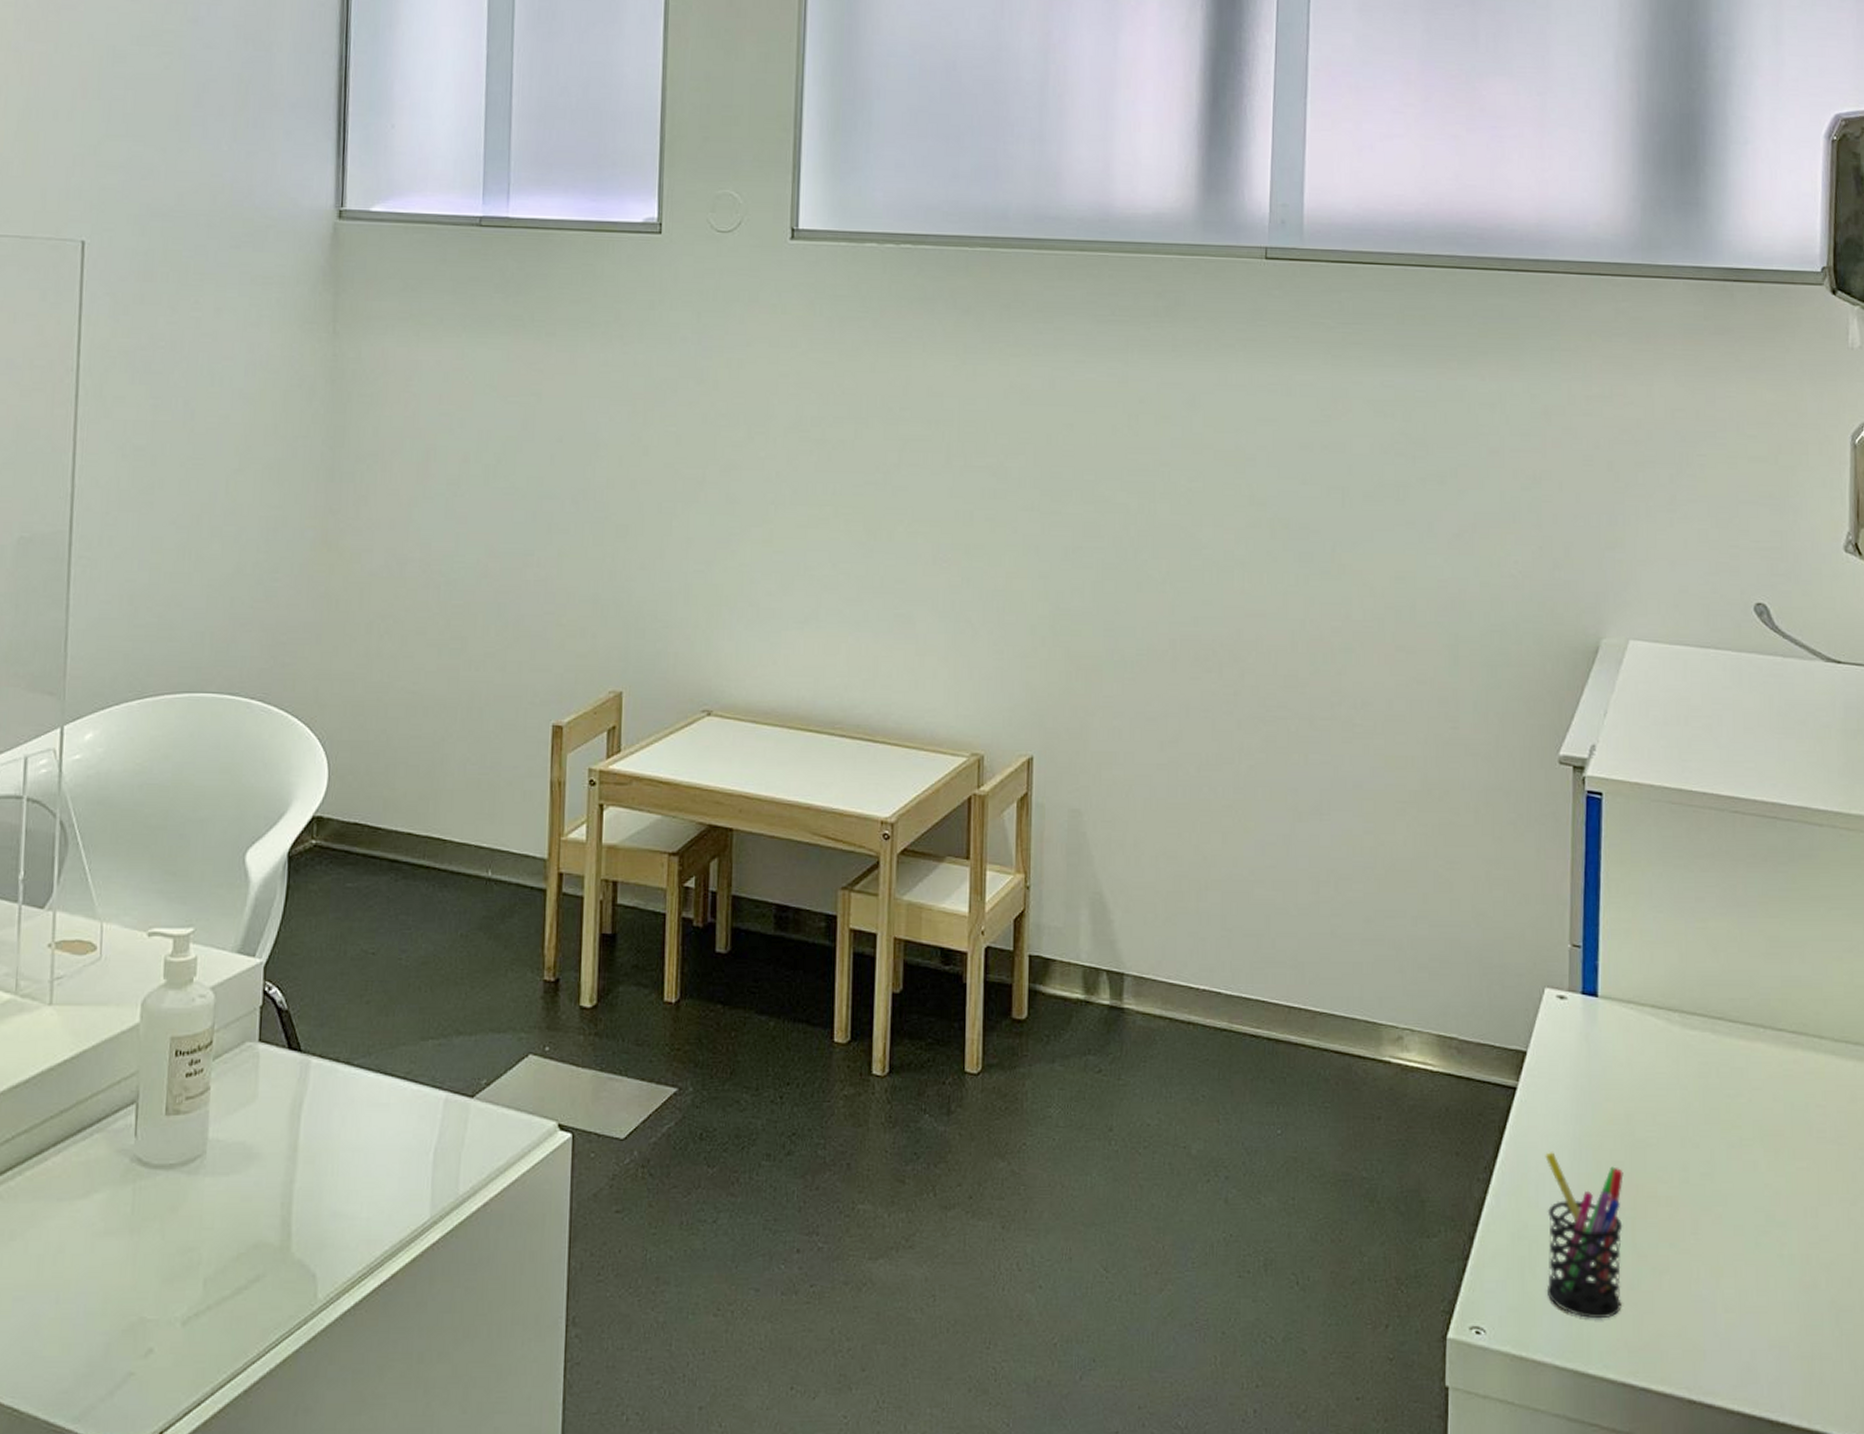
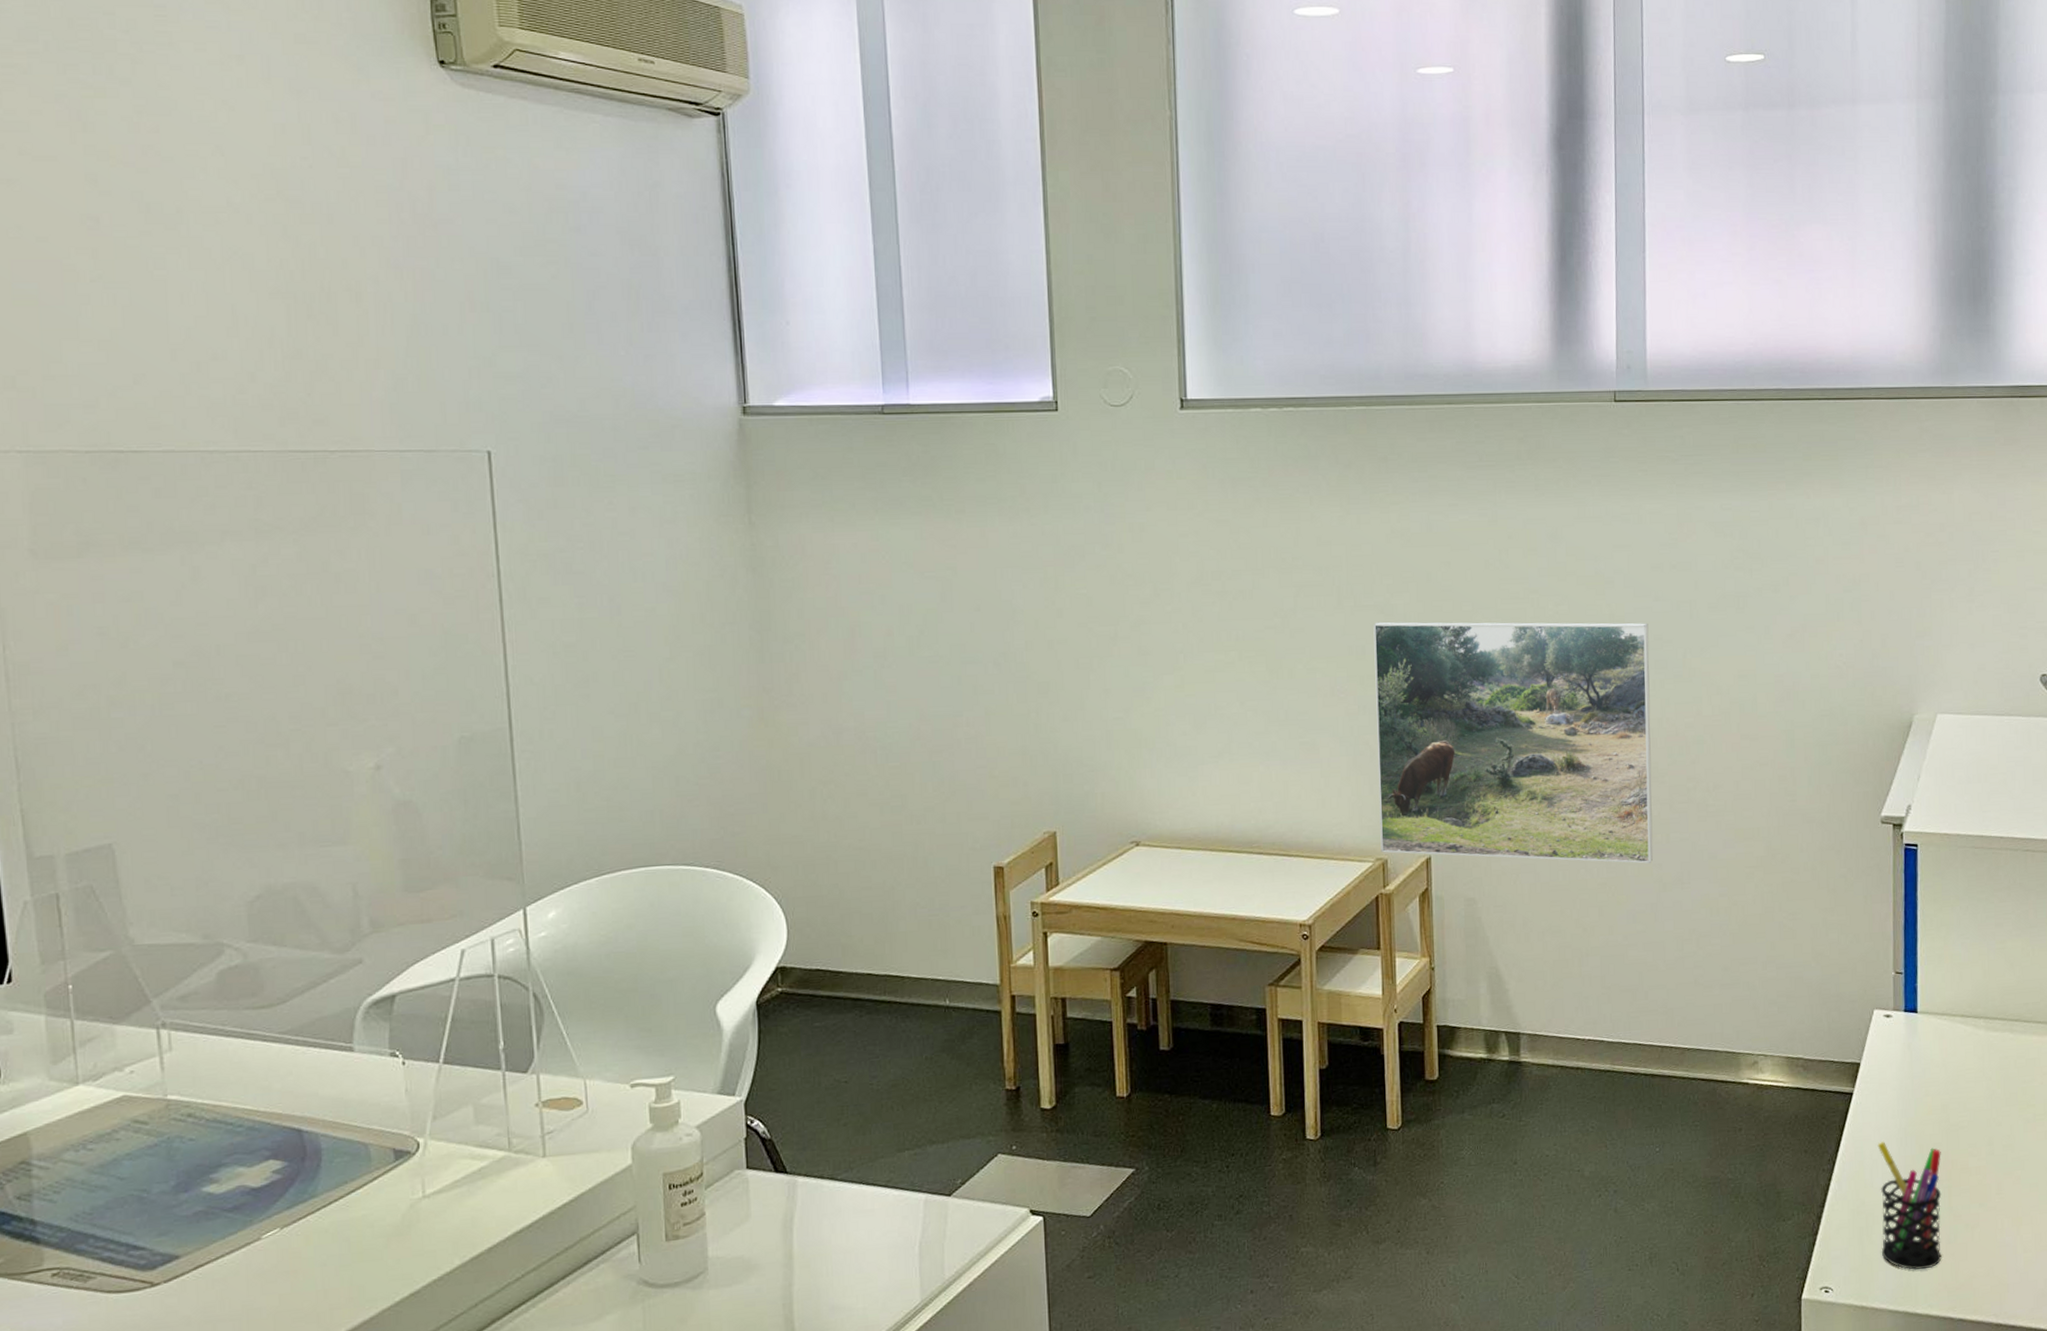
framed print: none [977,485,1294,787] -> present [1373,621,1653,864]

